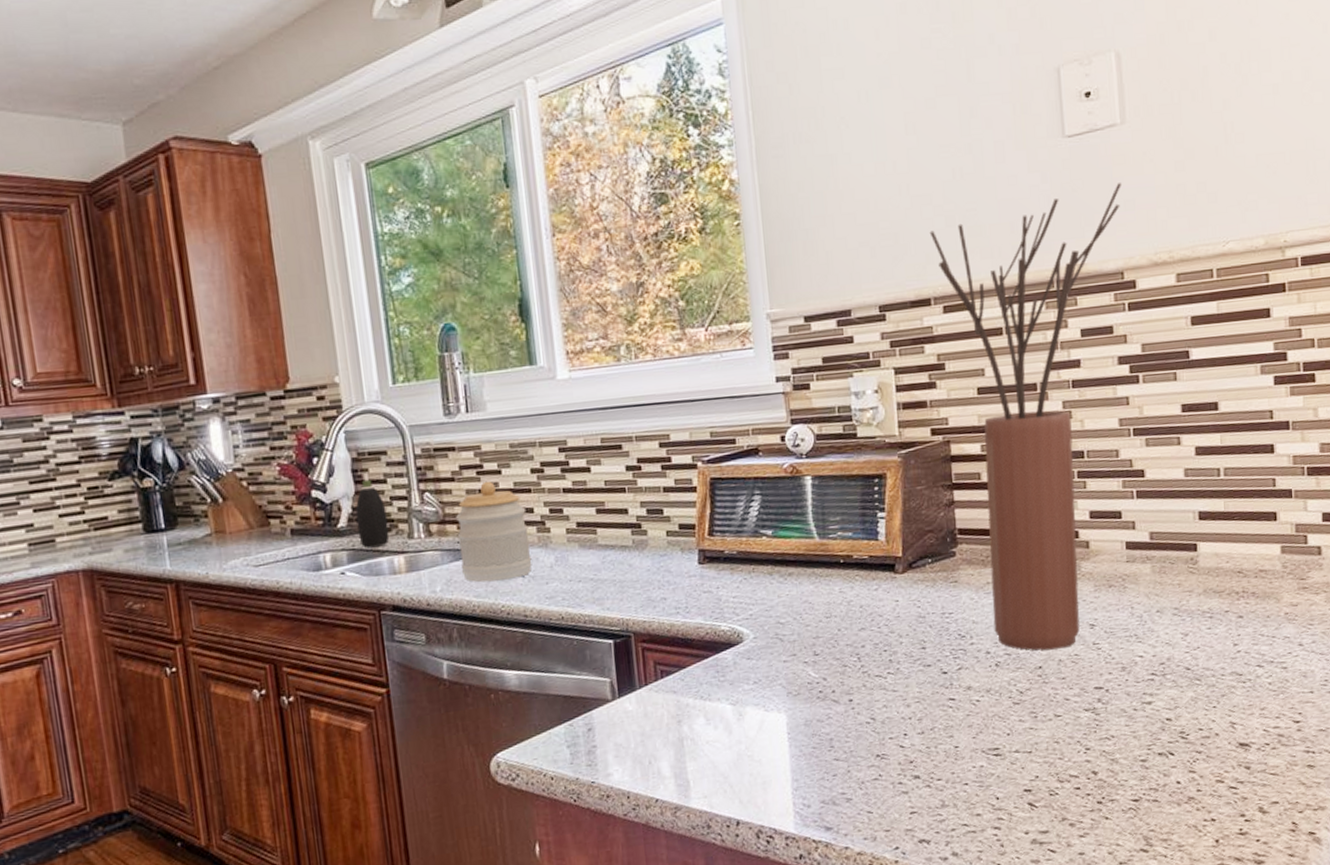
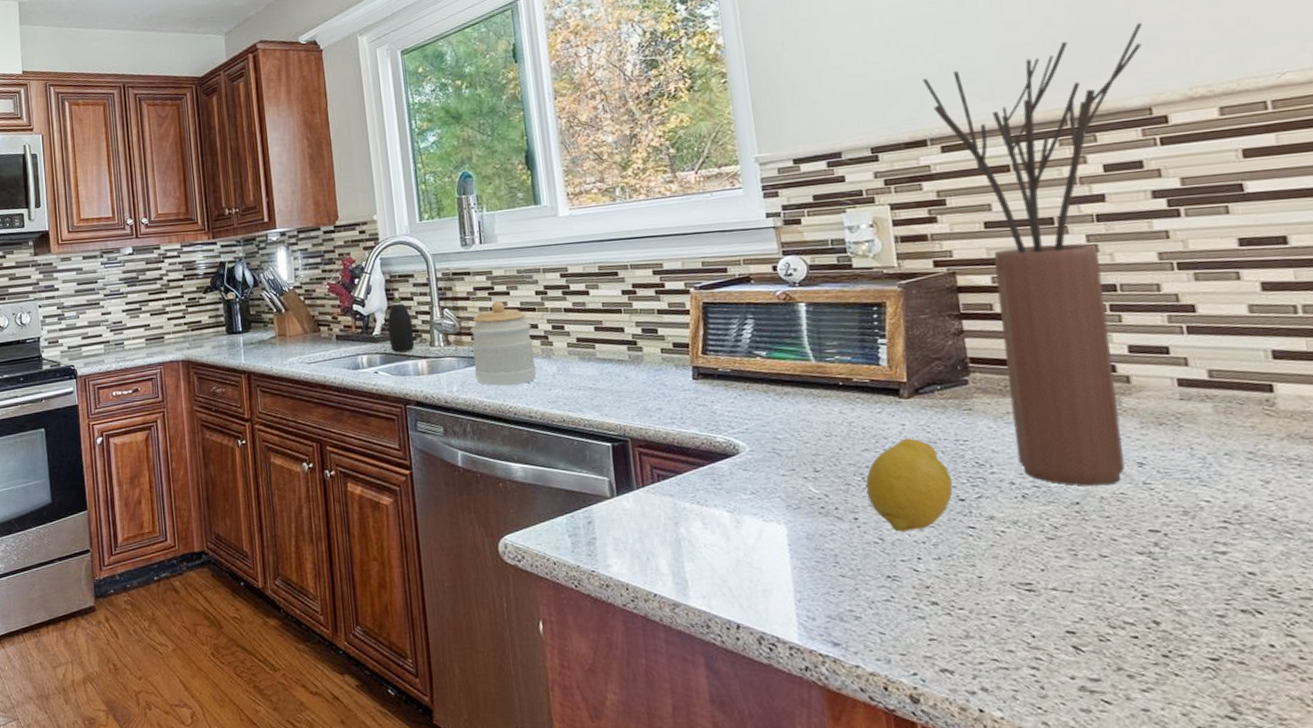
fruit: none [861,614,938,710] -> present [866,438,953,532]

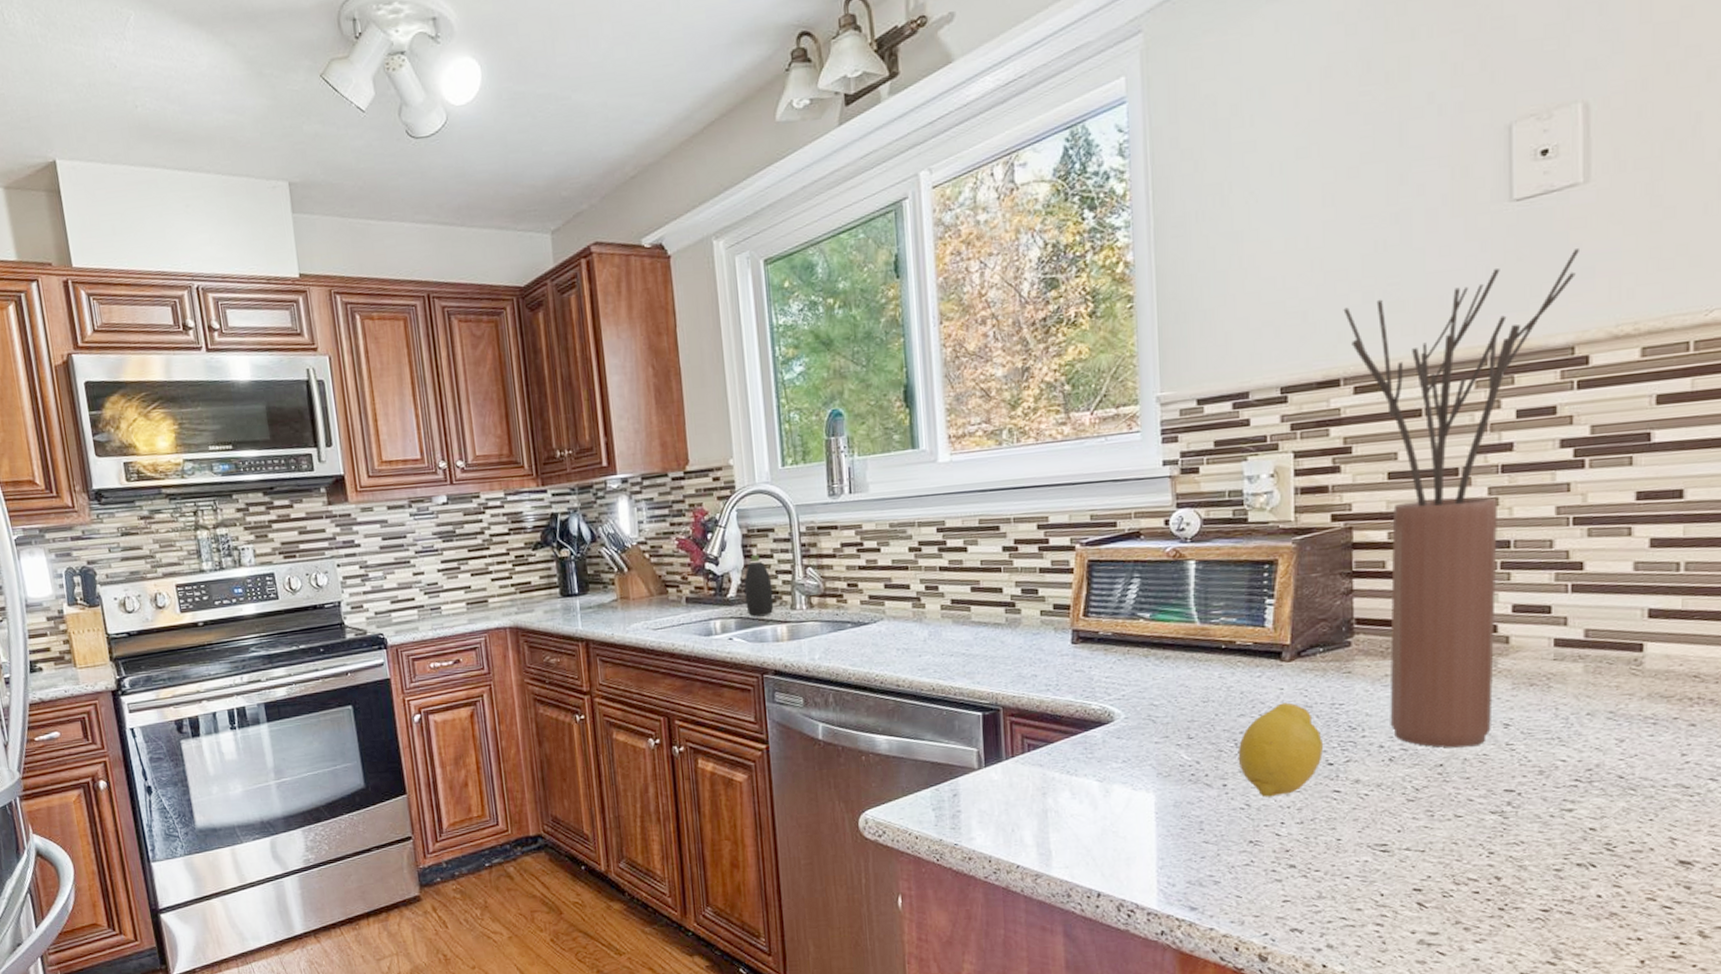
jar: present [469,300,537,386] -> none [835,558,906,653]

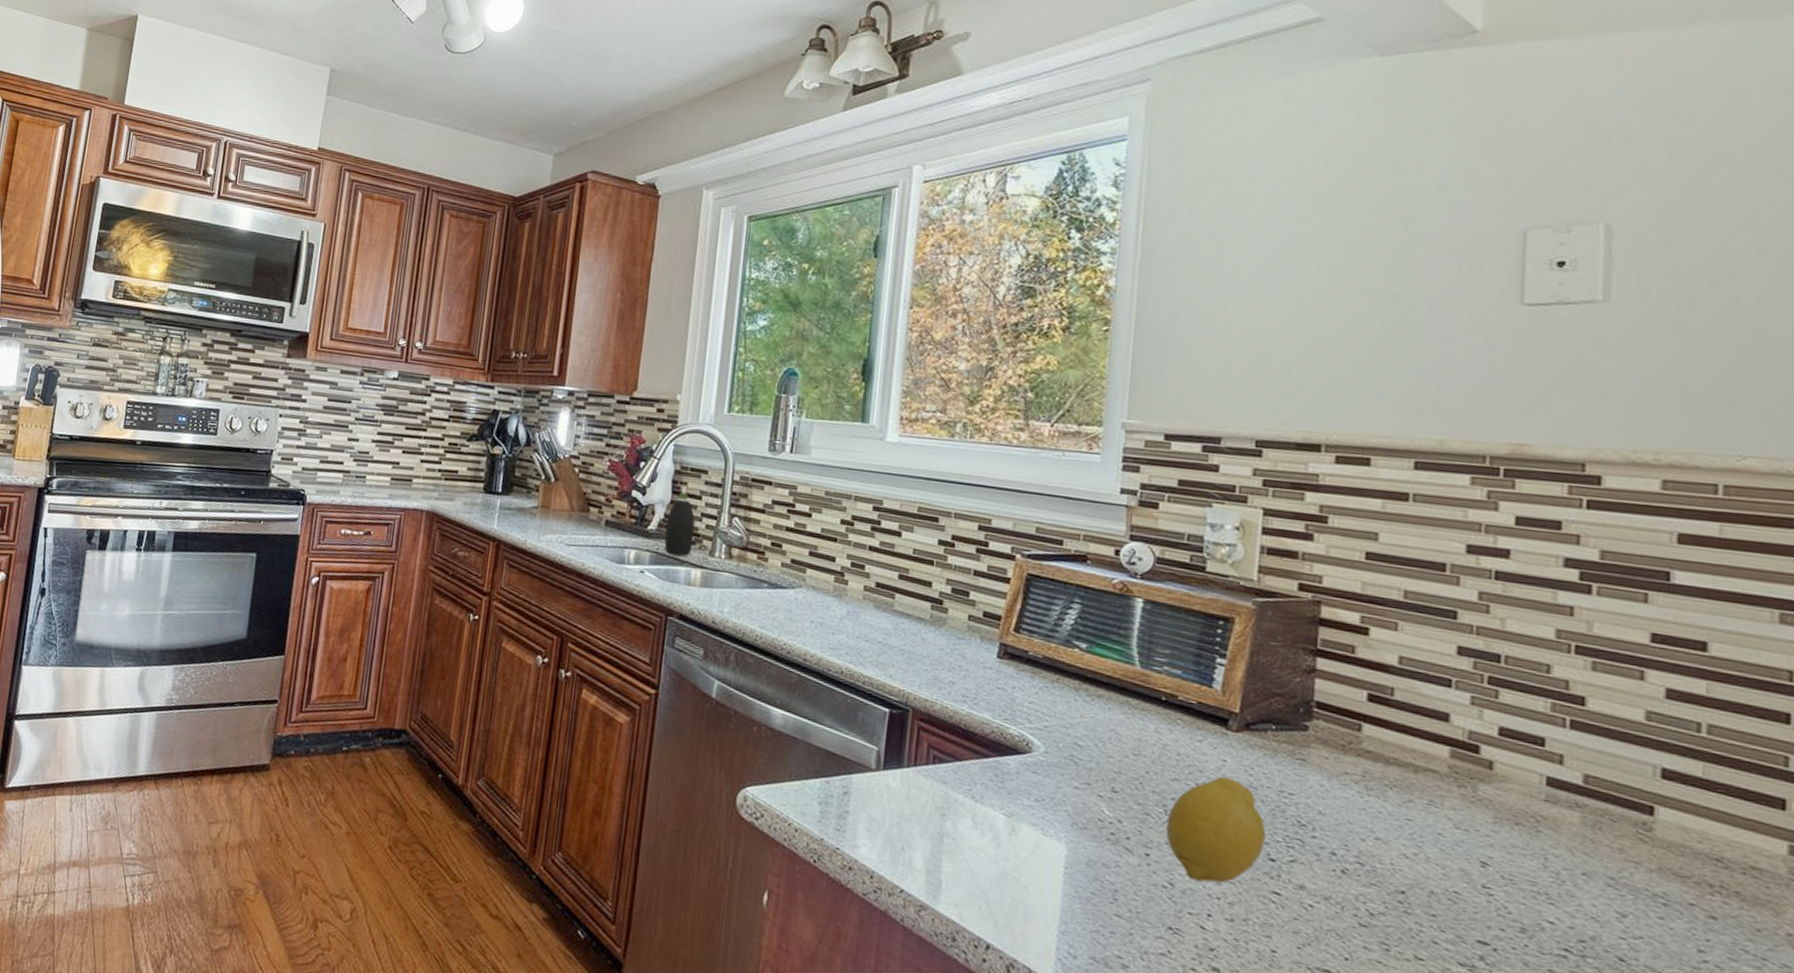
vase: present [1343,249,1579,748] -> none [1331,365,1595,880]

